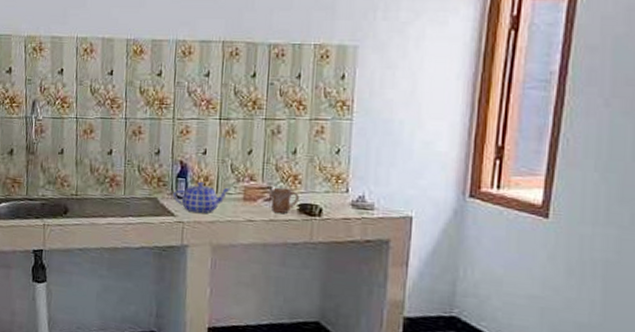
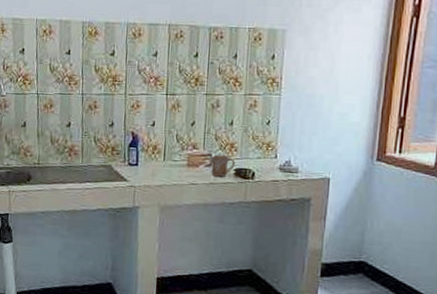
teapot: present [172,181,230,214] -> none [125,150,176,179]

